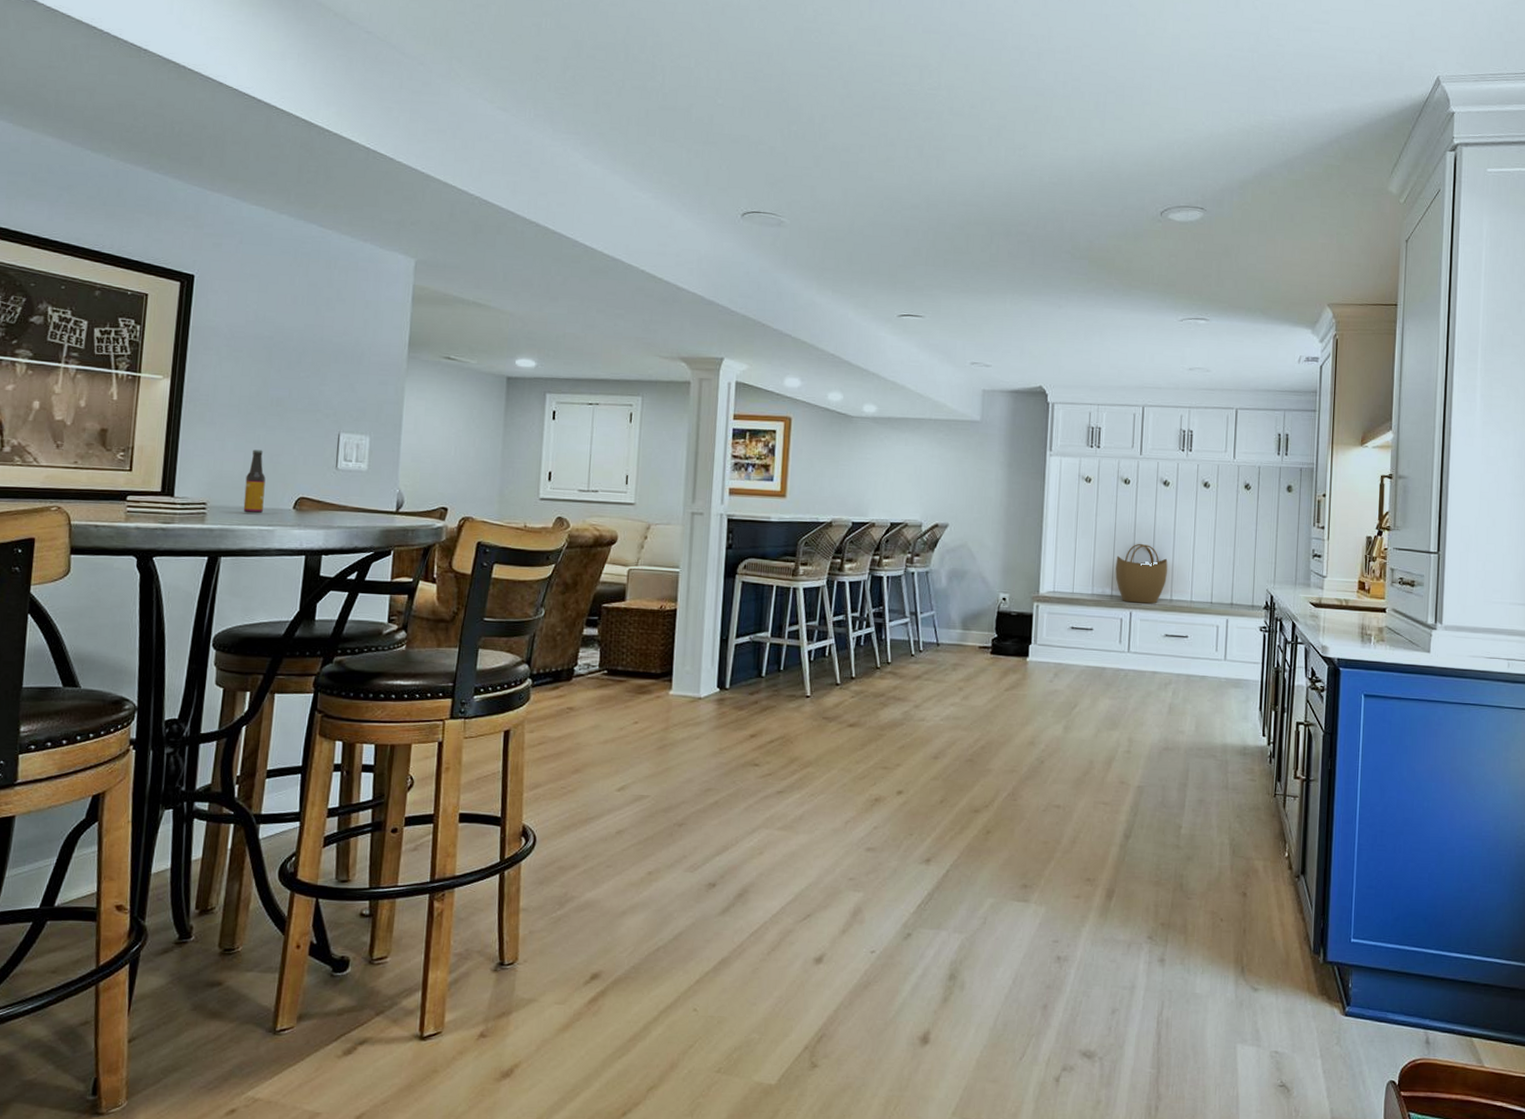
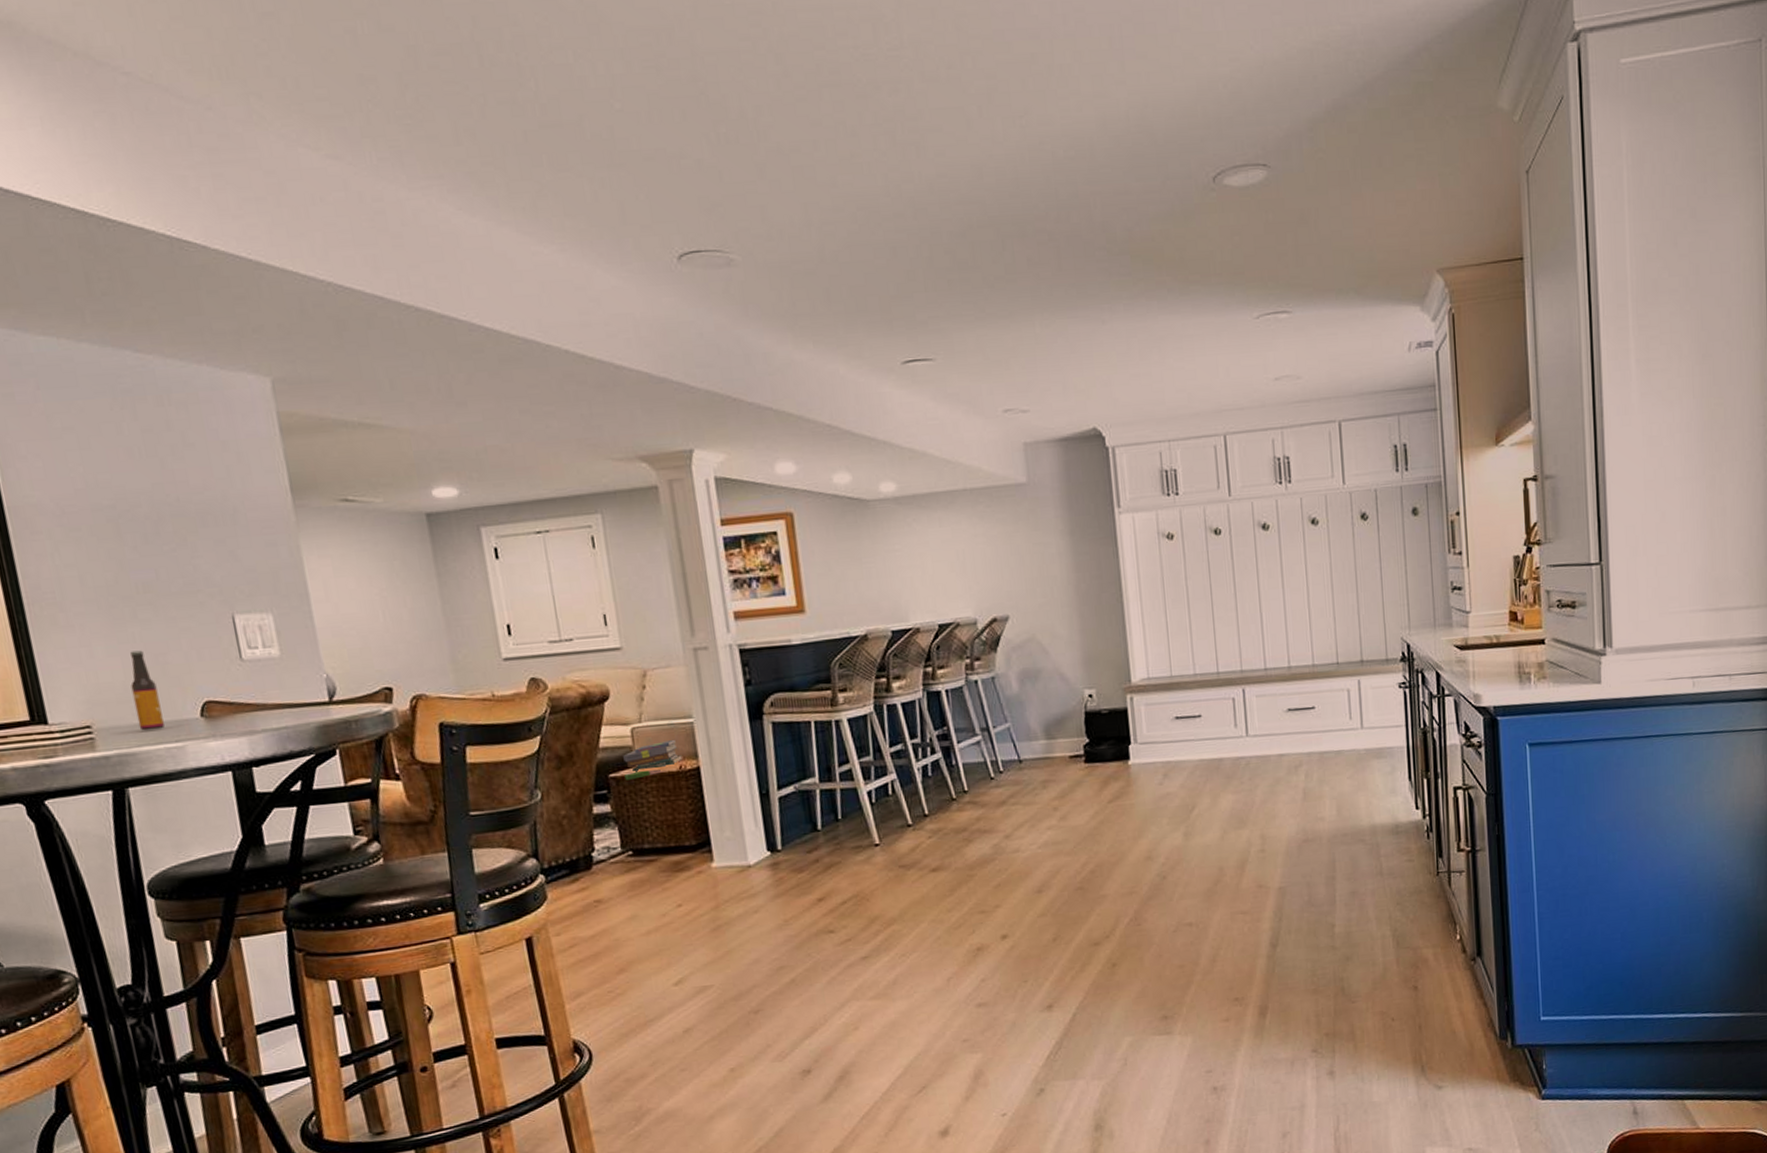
books: none [615,583,664,612] -> present [623,739,682,780]
woven basket: present [1115,543,1168,604] -> none [1217,604,1281,678]

